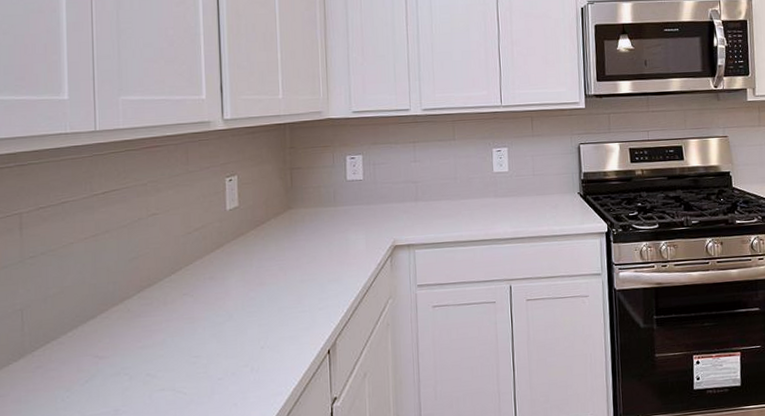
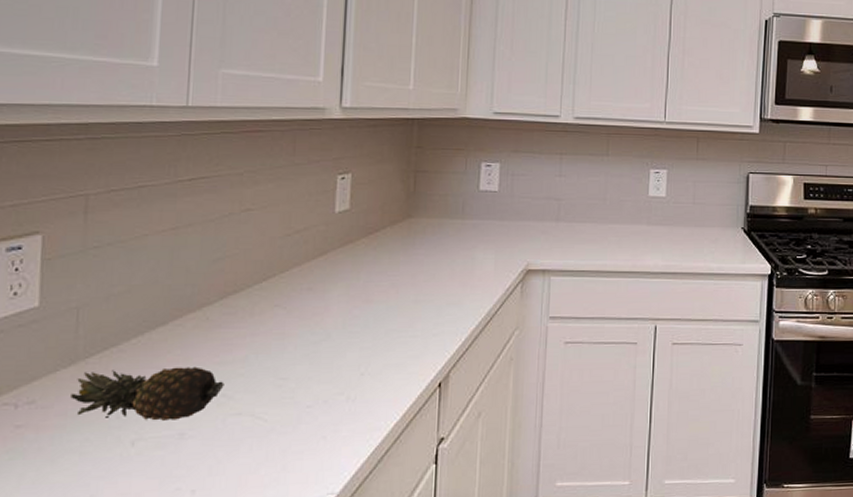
fruit: none [23,352,148,401] -> present [71,366,224,421]

